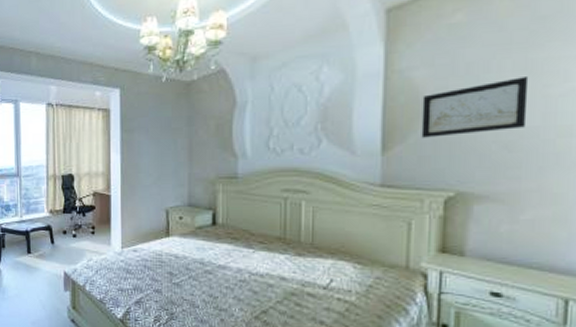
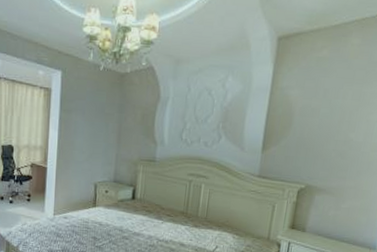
wall art: present [421,77,529,138] -> none [289,105,361,143]

